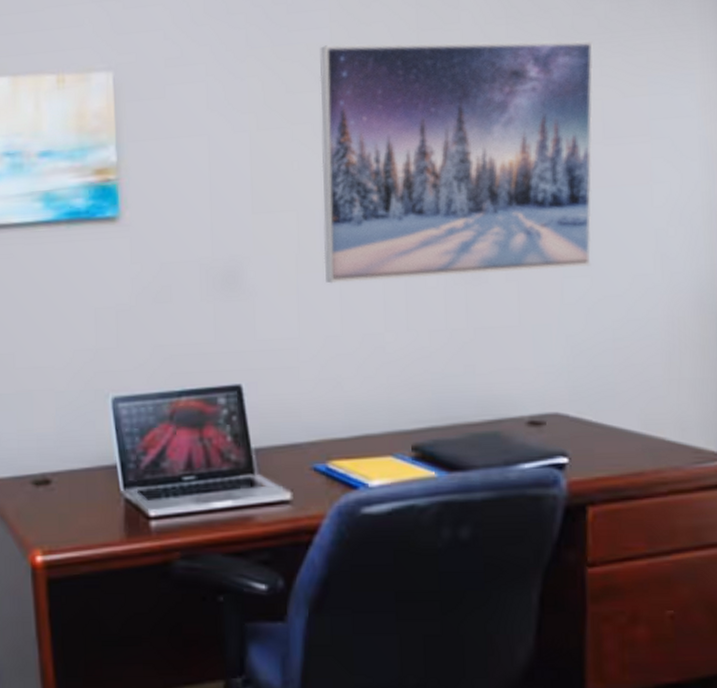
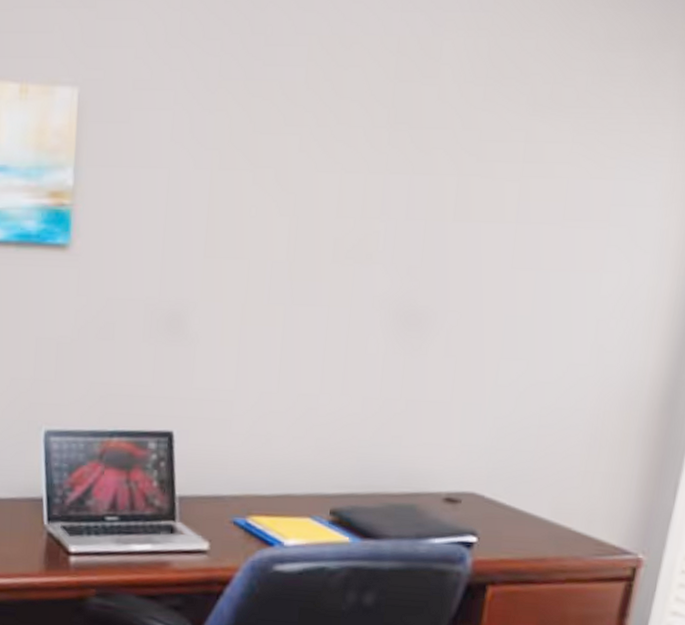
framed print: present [319,40,594,284] -> none [268,85,569,350]

